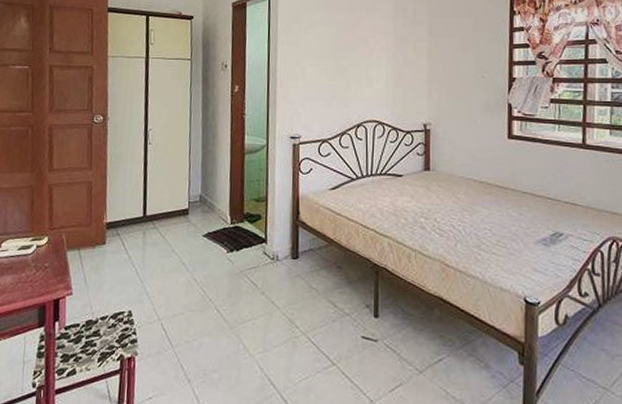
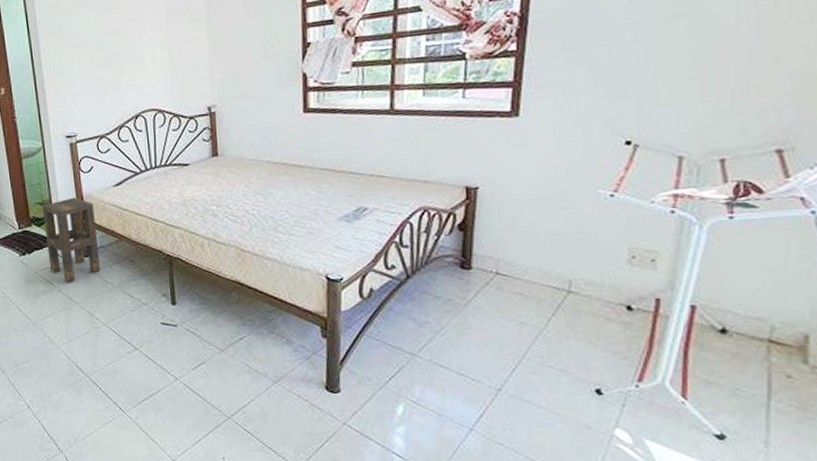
side table: none [256,197,308,284] -> present [42,197,101,282]

